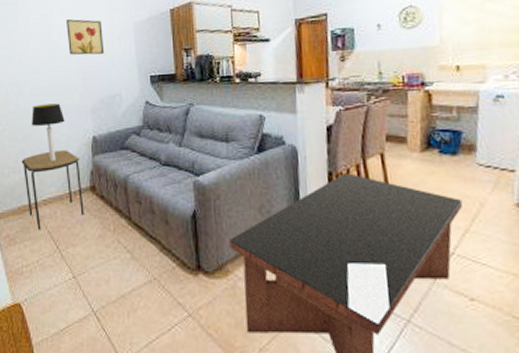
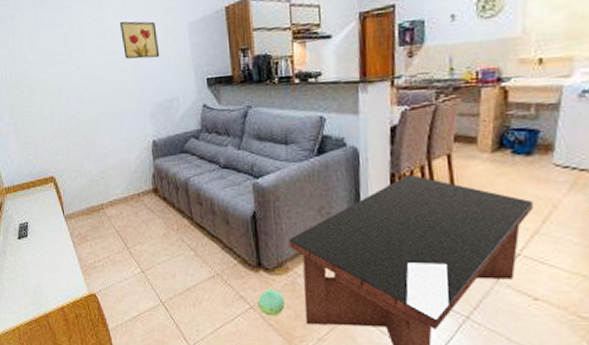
side table: present [21,150,84,230] -> none [86,154,149,229]
table lamp: present [32,103,65,161] -> none [93,108,125,165]
plush toy: none [196,294,225,324] -> present [257,289,285,316]

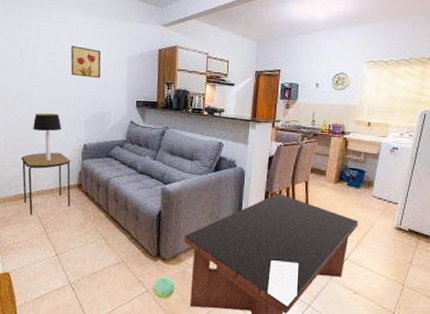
side table: none [86,154,149,229] -> present [20,152,71,215]
table lamp: none [93,108,125,165] -> present [33,113,62,161]

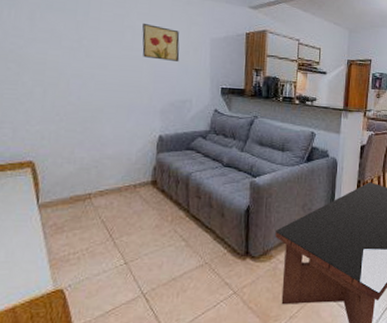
side table: present [20,152,71,215] -> none [78,145,143,219]
table lamp: present [33,113,62,161] -> none [94,100,132,155]
plush toy: present [152,276,175,299] -> none [240,275,265,300]

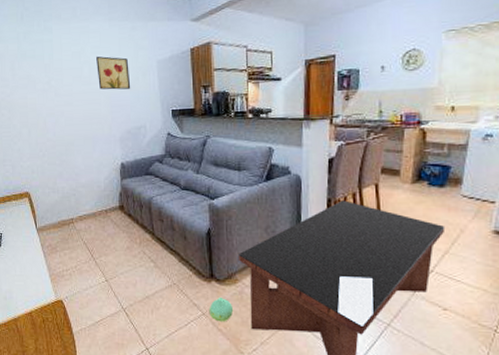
plush toy: none [240,275,265,300] -> present [209,298,233,322]

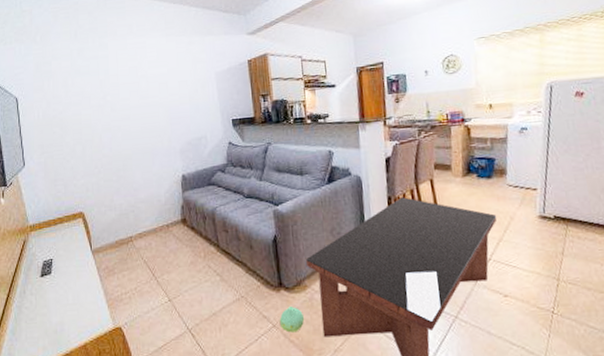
wall art: present [96,56,131,90] -> none [154,70,190,103]

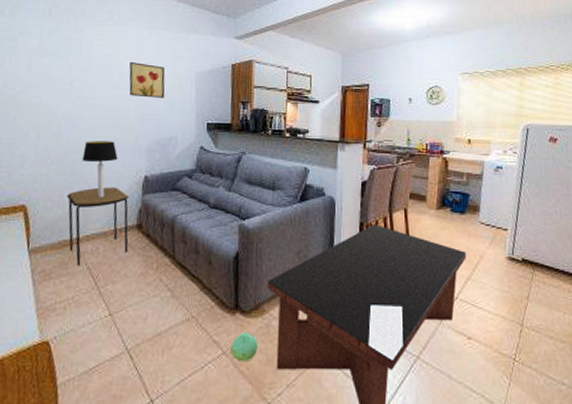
side table: none [116,188,177,260] -> present [66,187,129,265]
table lamp: none [125,146,156,198] -> present [82,141,118,197]
wall art: none [154,70,190,103] -> present [129,61,165,98]

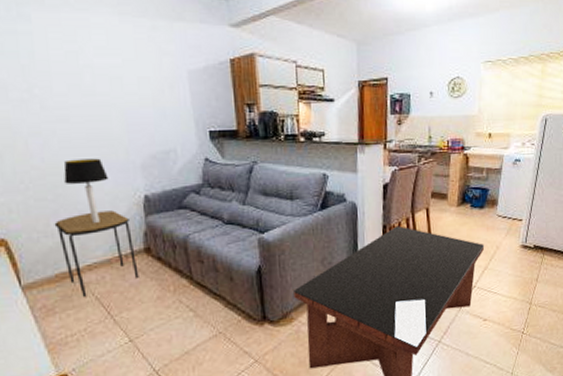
wall art: present [129,61,165,98] -> none [102,59,154,104]
plush toy: present [230,333,257,362] -> none [262,340,289,367]

